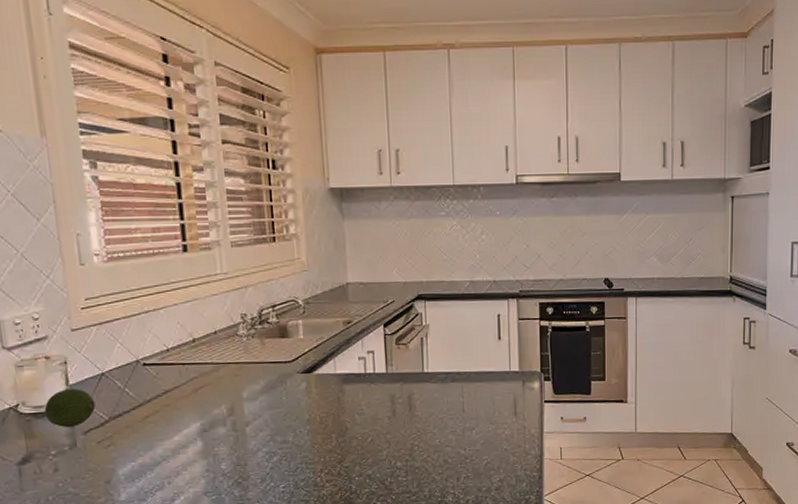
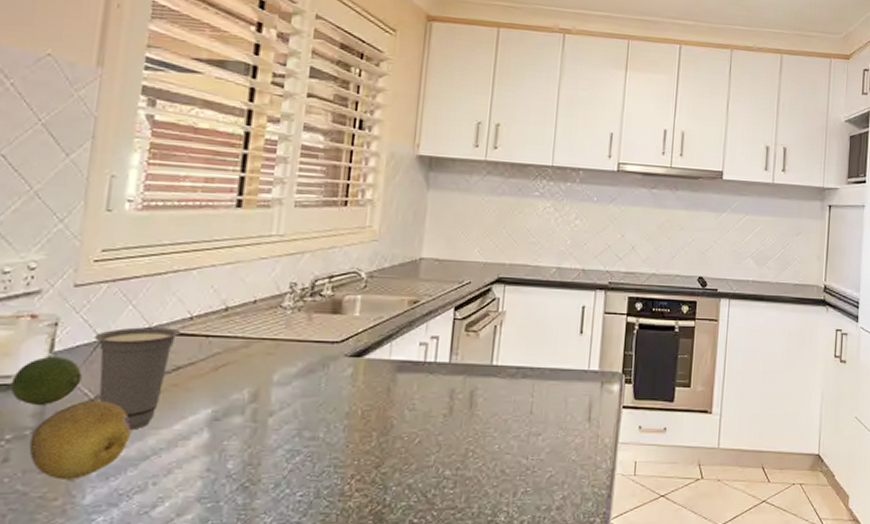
fruit: none [69,420,143,483] -> present [29,400,132,480]
cup: none [97,359,162,443] -> present [94,327,181,430]

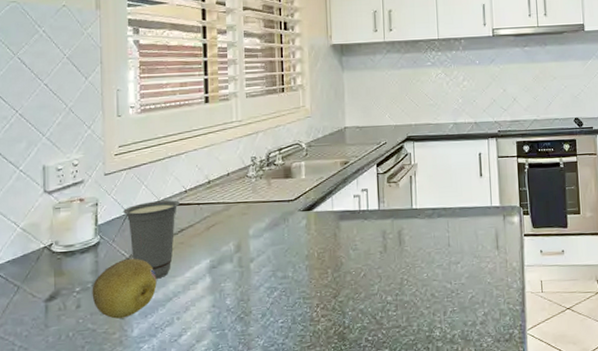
fruit: present [10,357,82,405] -> none [74,228,119,265]

